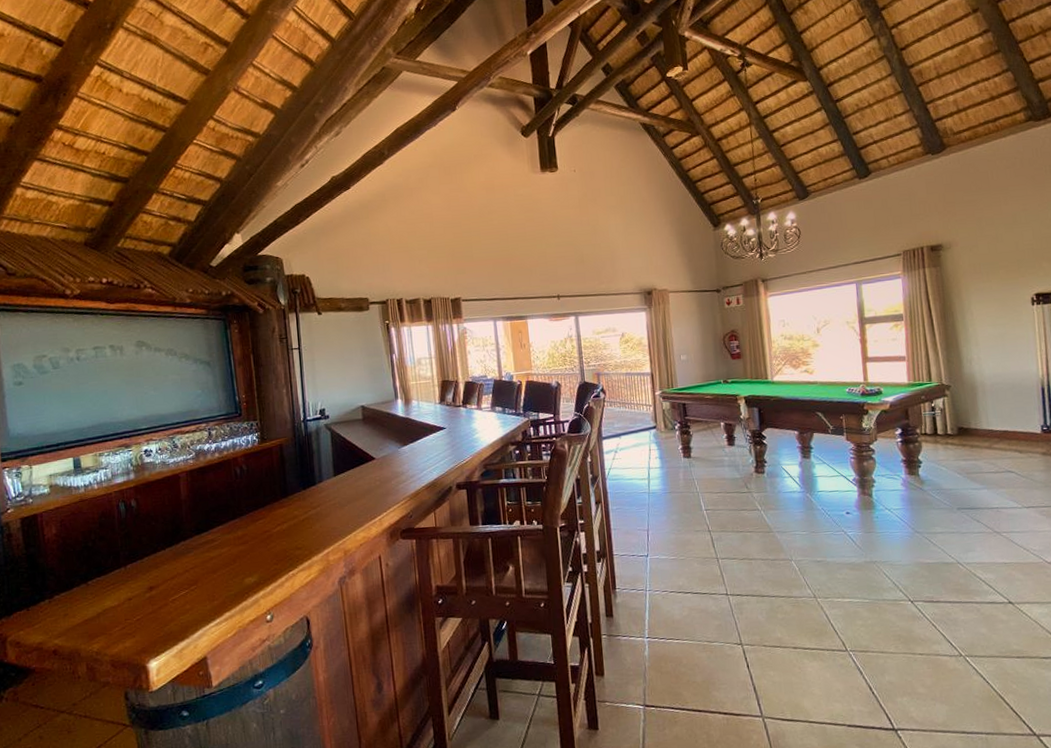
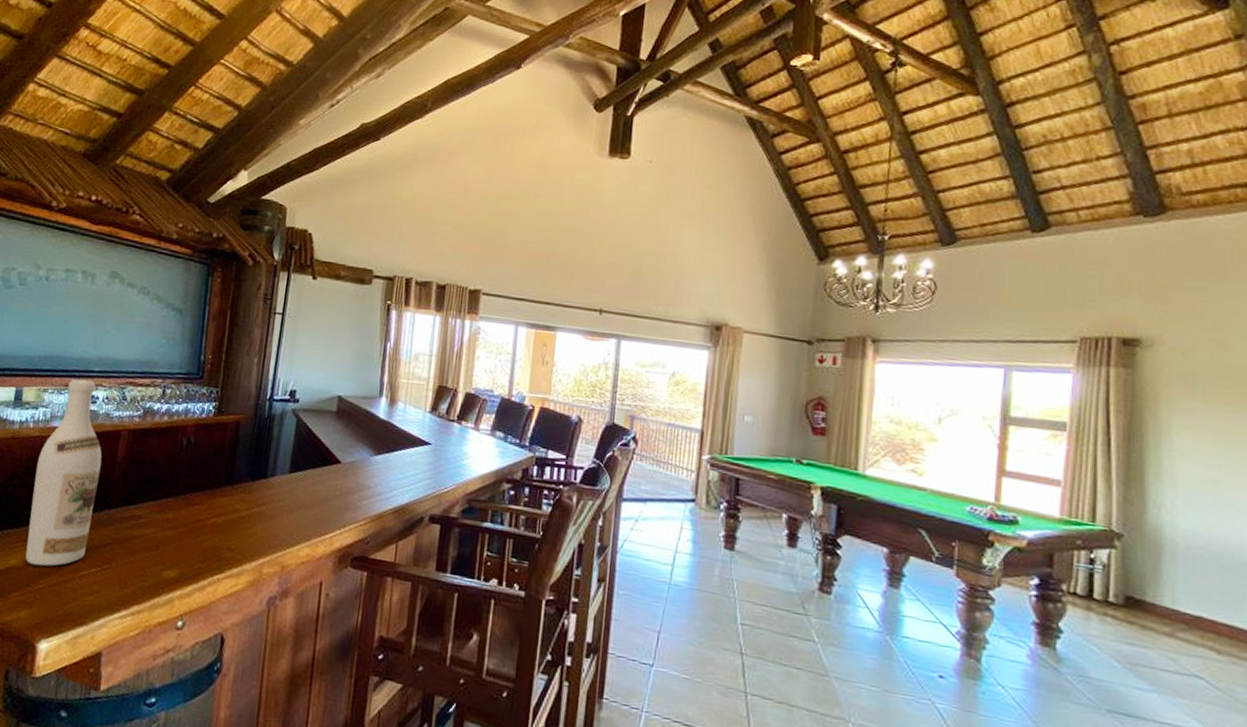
wine bottle: none [109,437,172,602] -> present [25,378,102,567]

